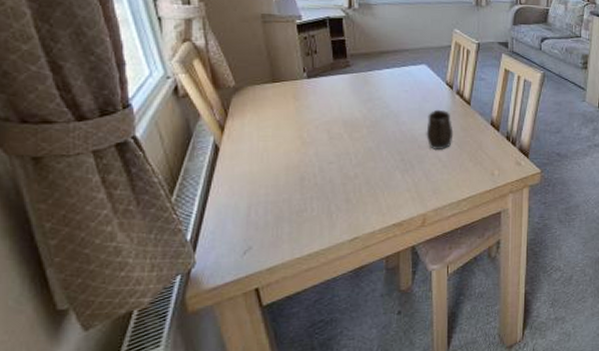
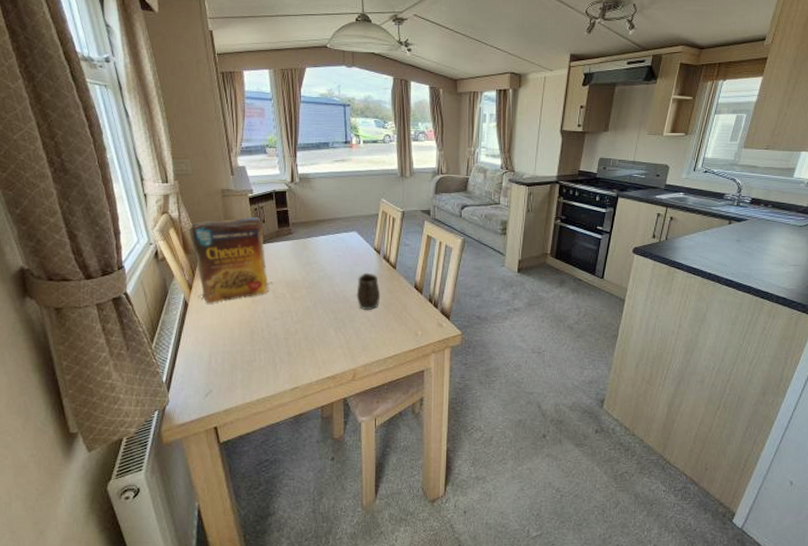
cereal box: none [219,46,327,147] -> present [189,216,273,304]

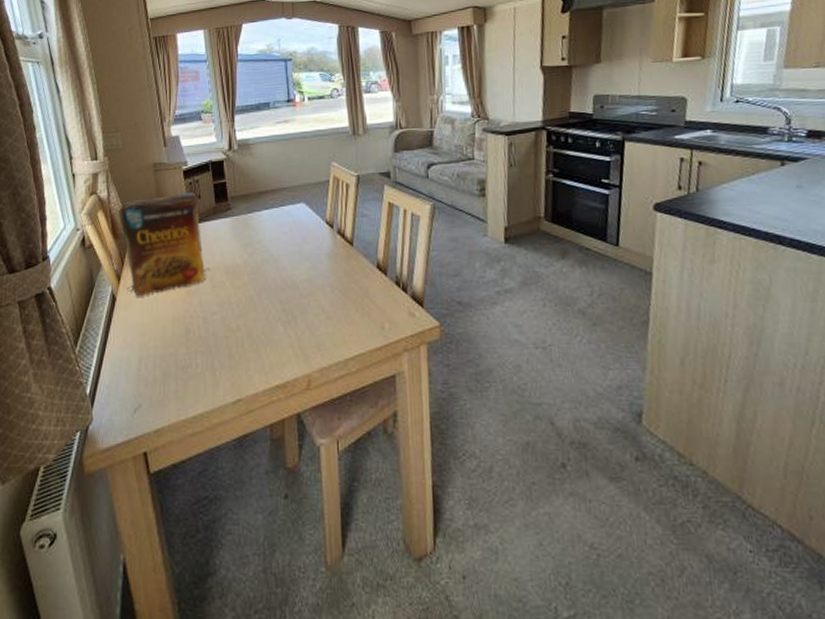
mug: present [356,273,381,311] -> none [307,251,337,299]

